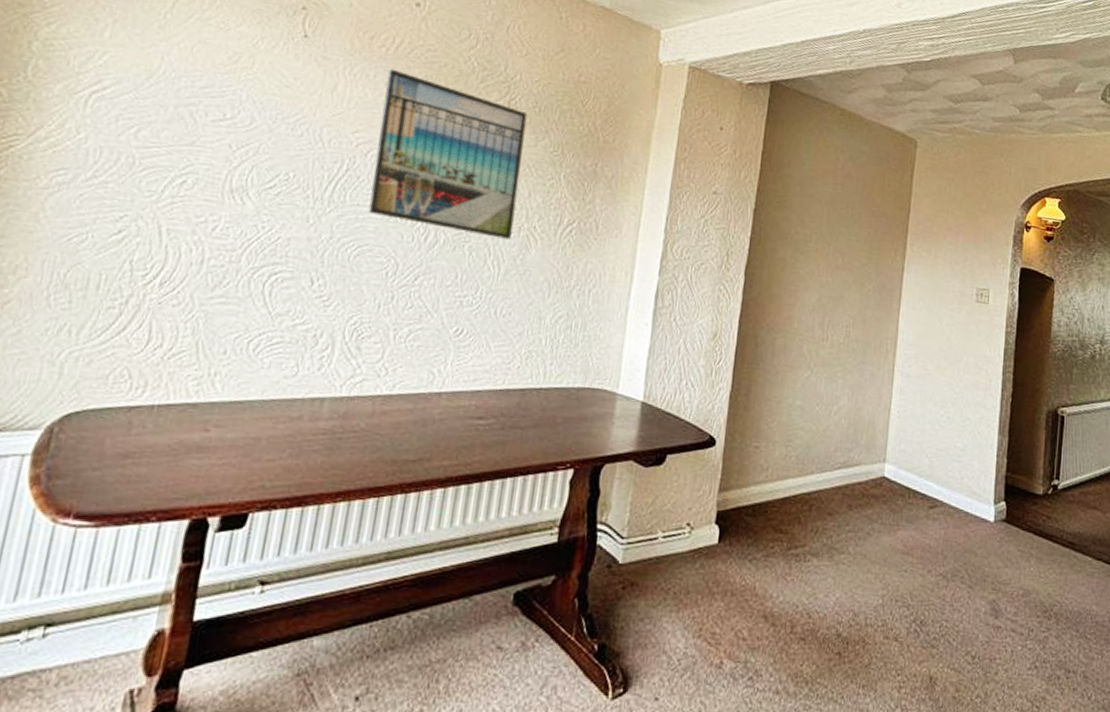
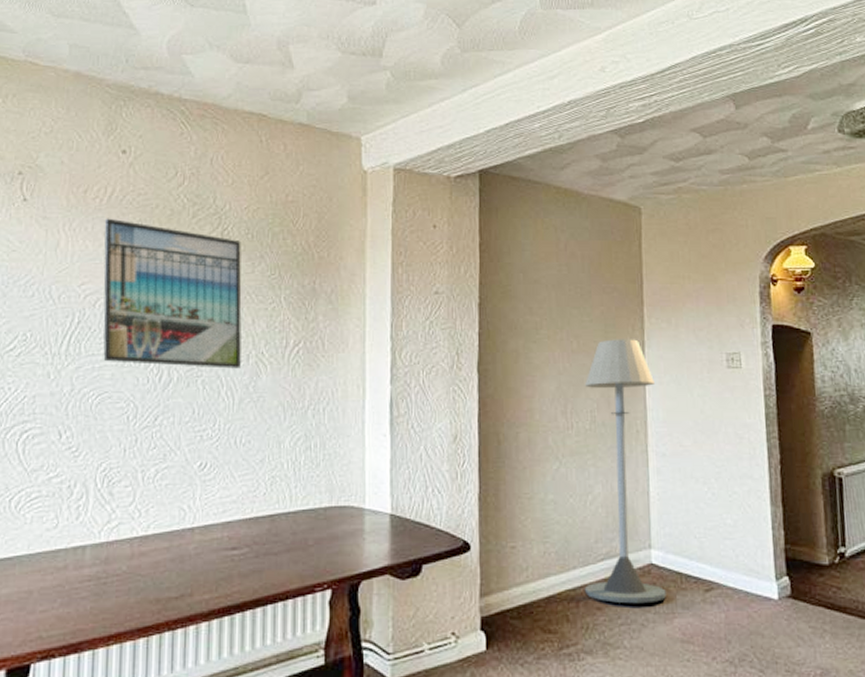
floor lamp: none [818,260,909,514] -> present [584,339,666,604]

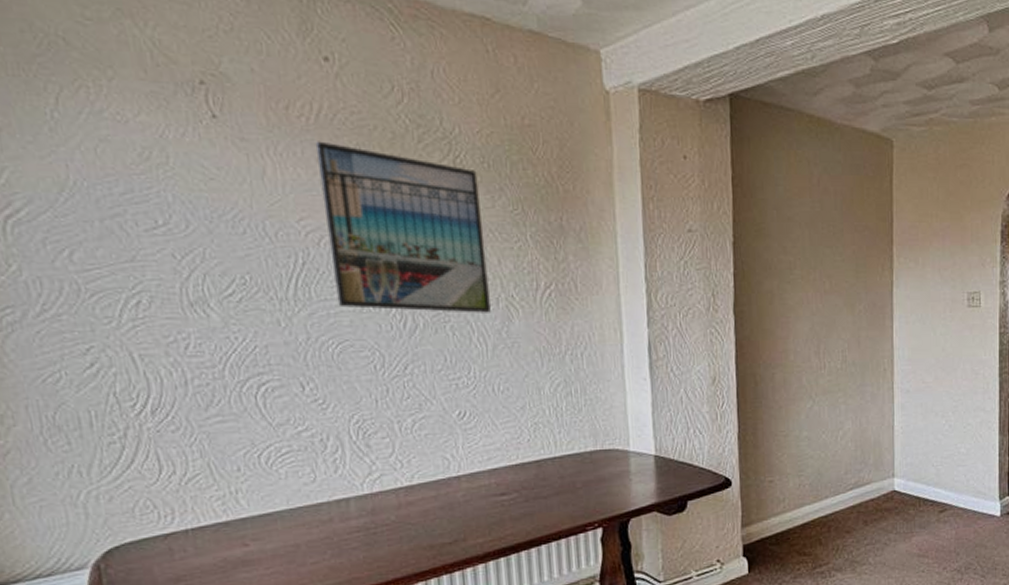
floor lamp: present [584,339,666,604] -> none [835,279,906,526]

